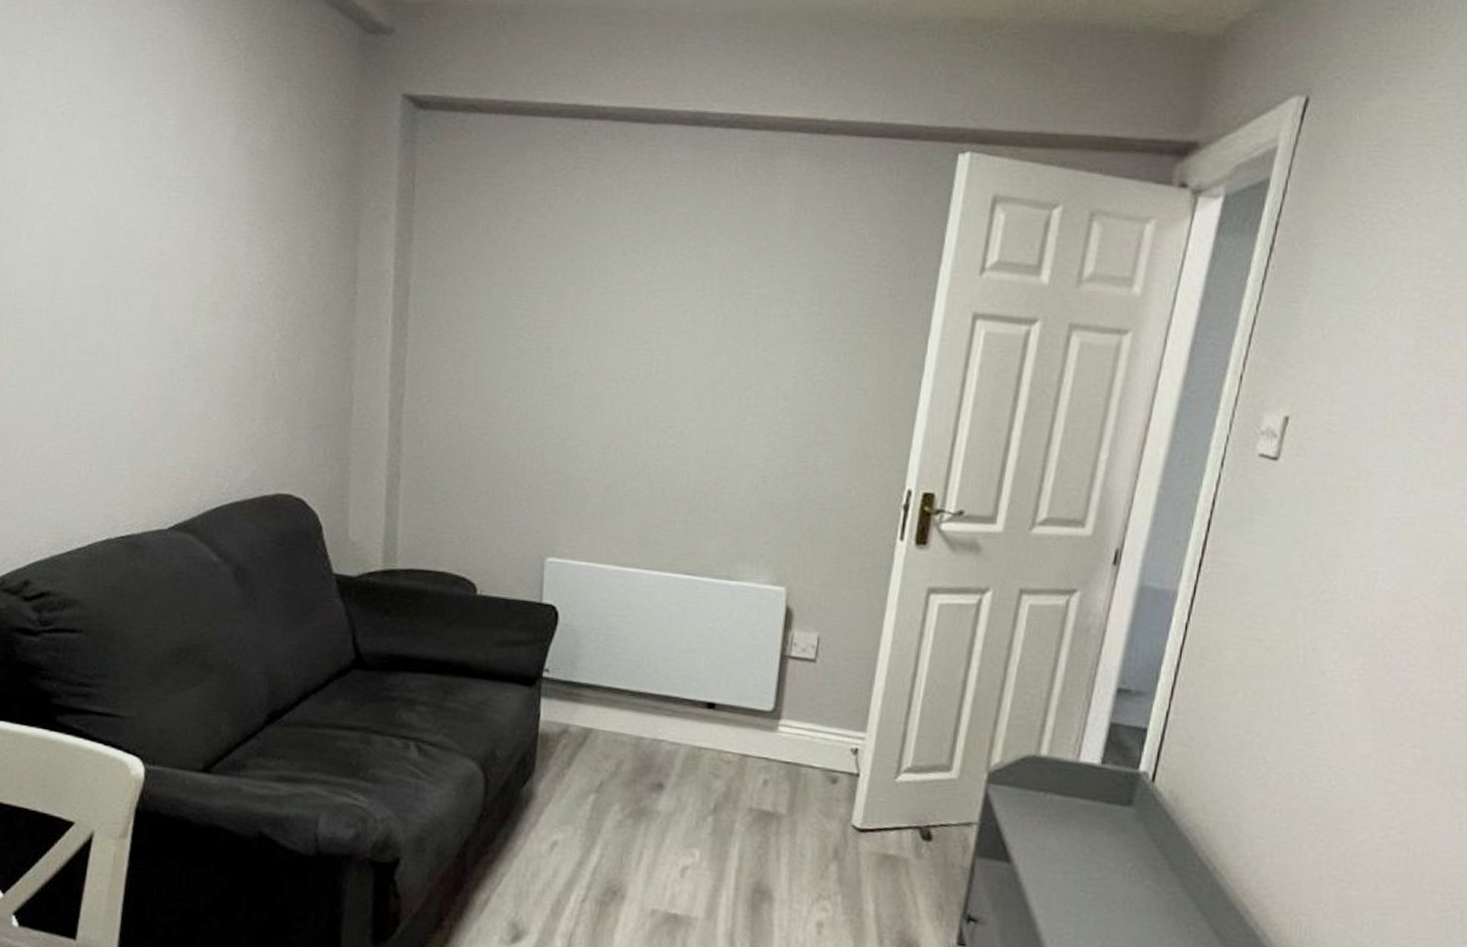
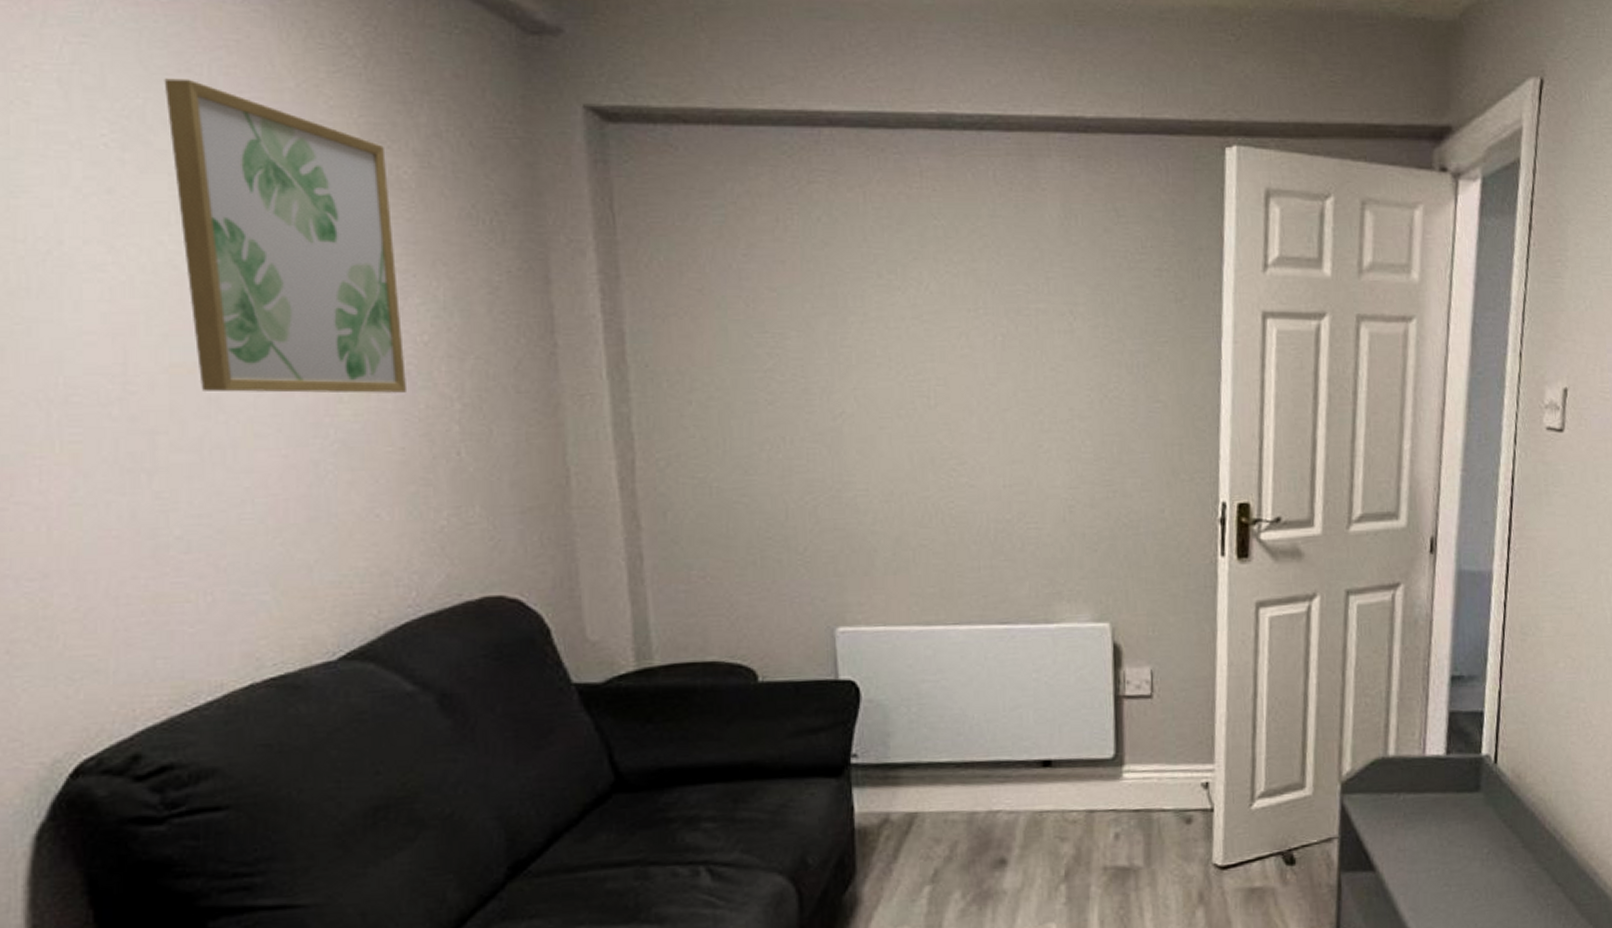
wall art: none [102,63,251,322] -> present [164,78,406,393]

